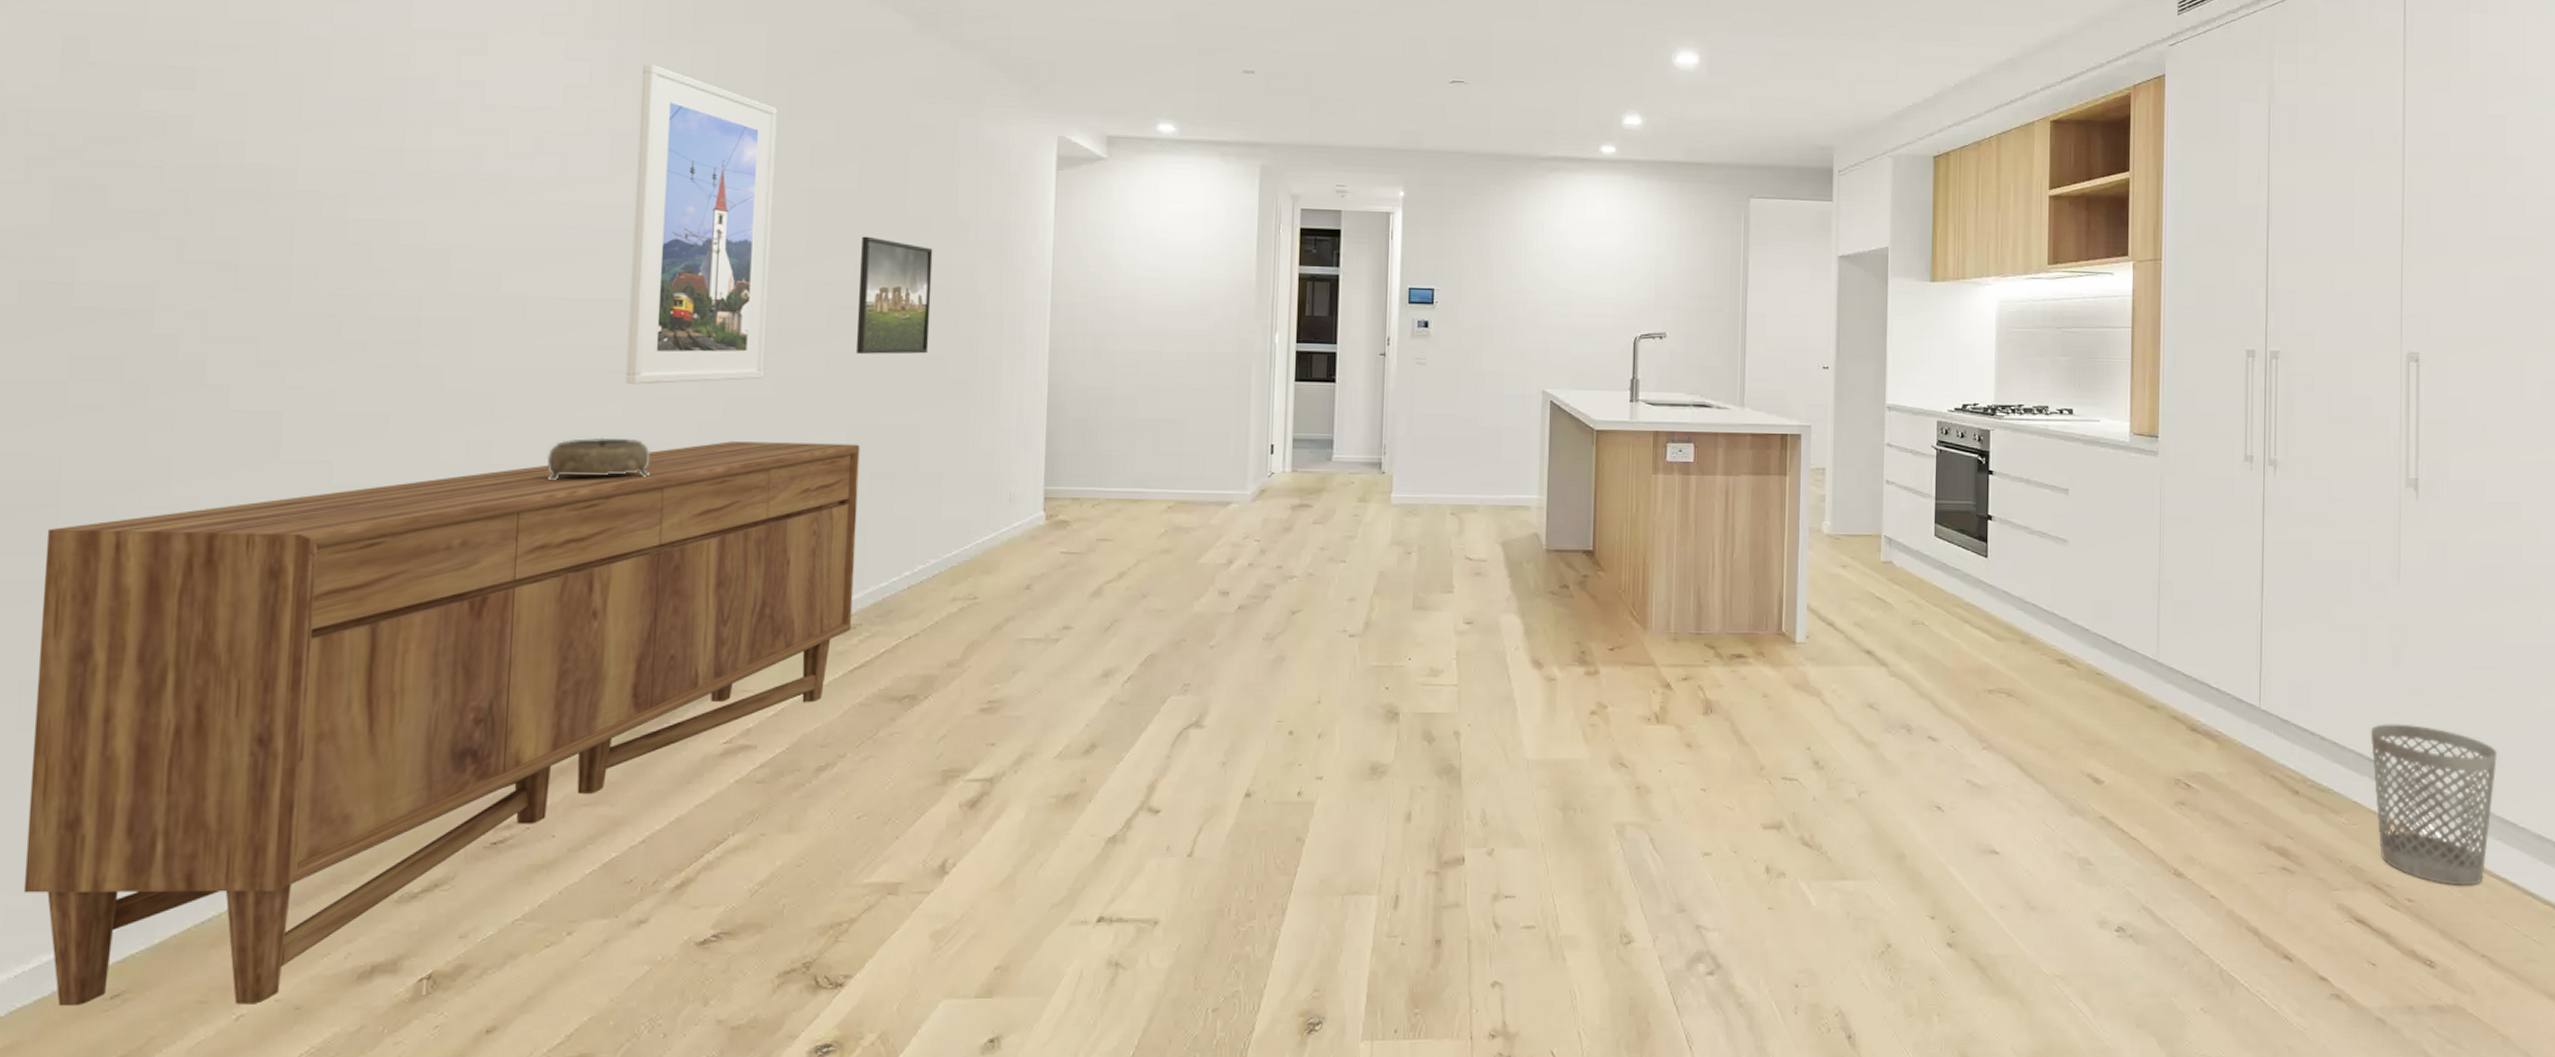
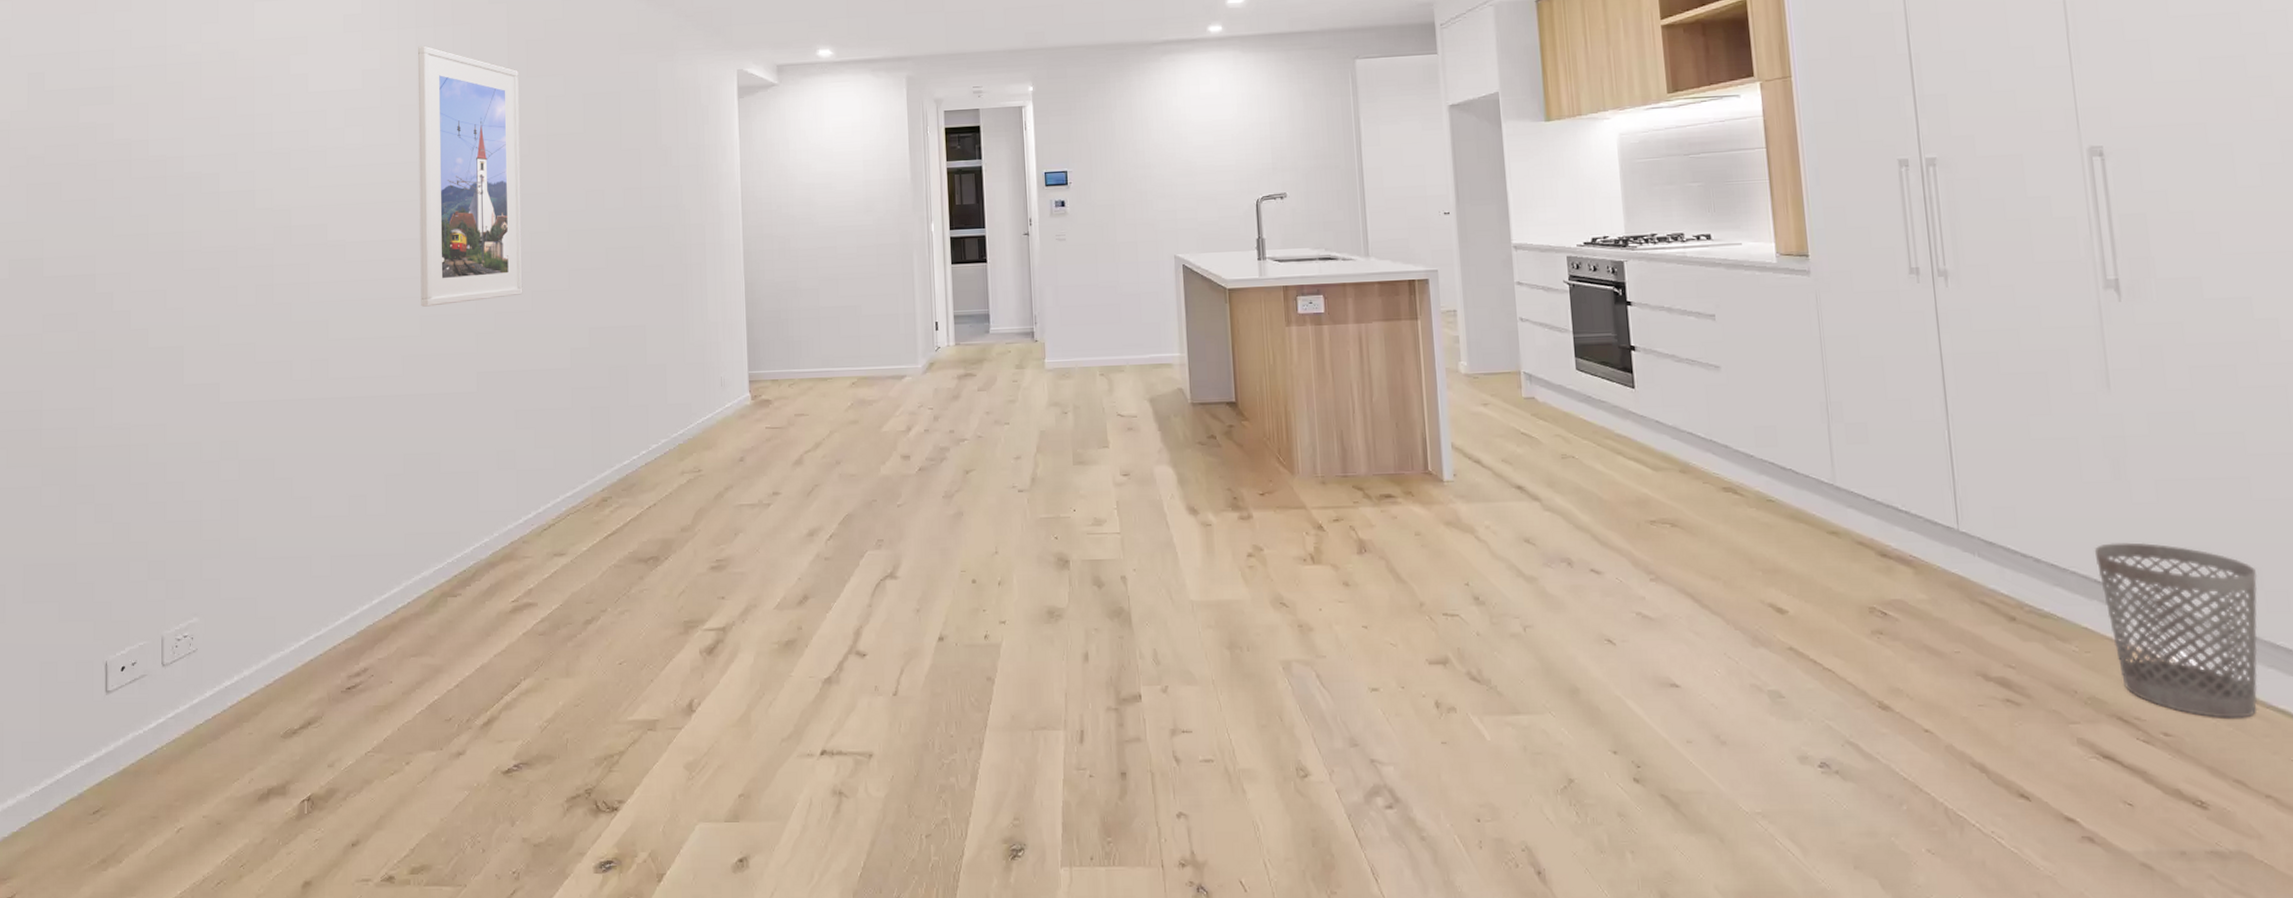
sideboard: present [23,441,860,1007] -> none [33,344,604,820]
decorative bowl: present [546,437,651,481] -> none [368,351,444,390]
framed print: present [855,236,933,354] -> none [589,169,648,268]

